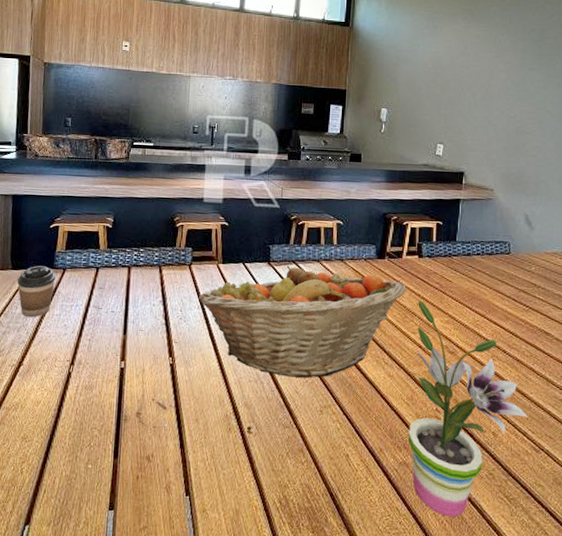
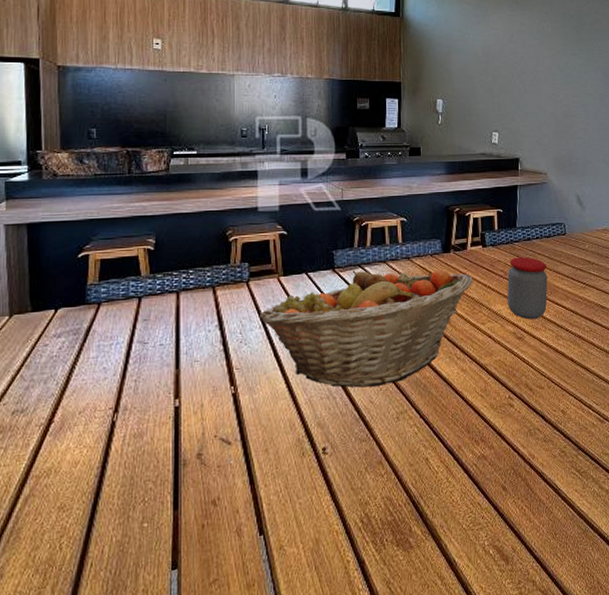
coffee cup: present [17,265,55,318] -> none [39,303,88,366]
potted plant: present [408,301,528,517] -> none [484,290,592,502]
jar: none [441,271,487,336] -> present [507,257,548,320]

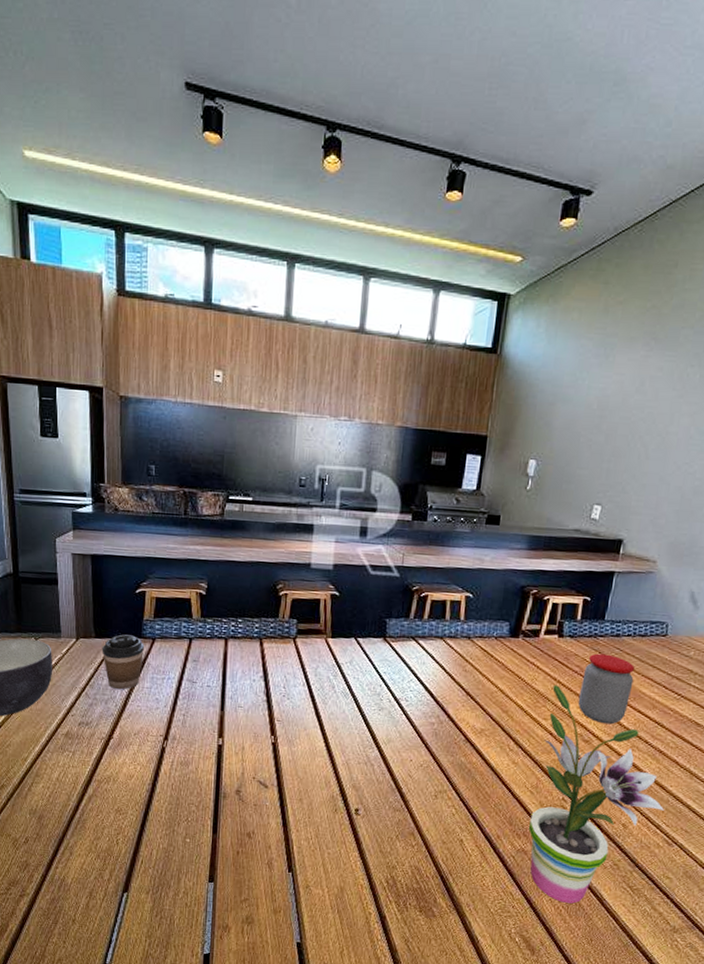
coffee cup: none [39,303,88,366] -> present [101,634,144,690]
fruit basket: present [260,269,473,388] -> none [304,642,541,762]
potted plant: none [484,290,592,502] -> present [529,685,664,904]

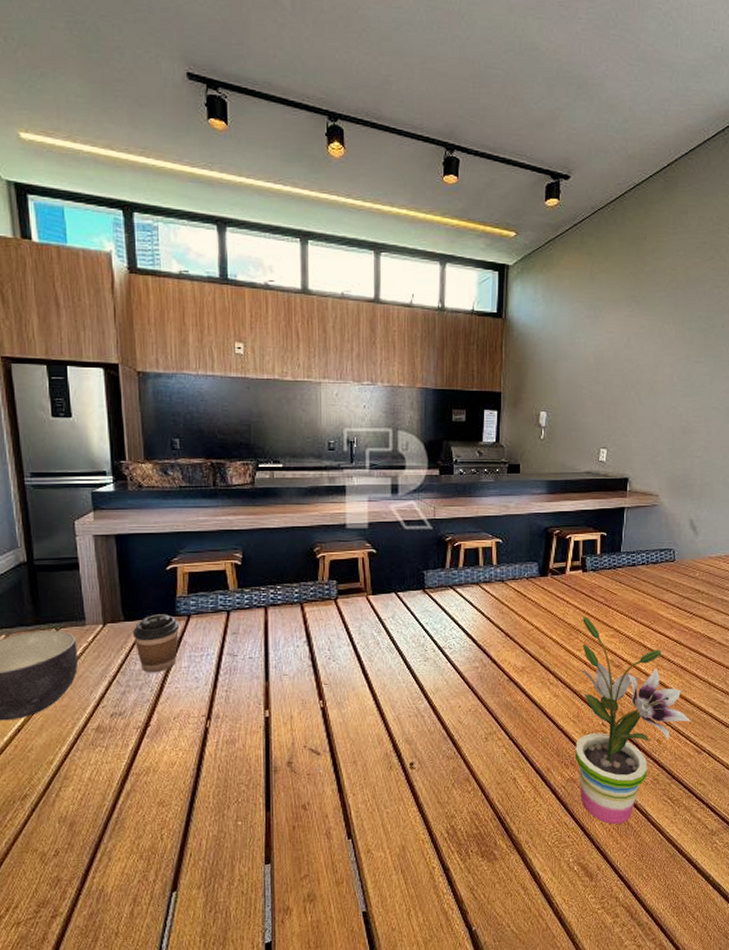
jar: present [578,653,634,725] -> none [606,583,652,648]

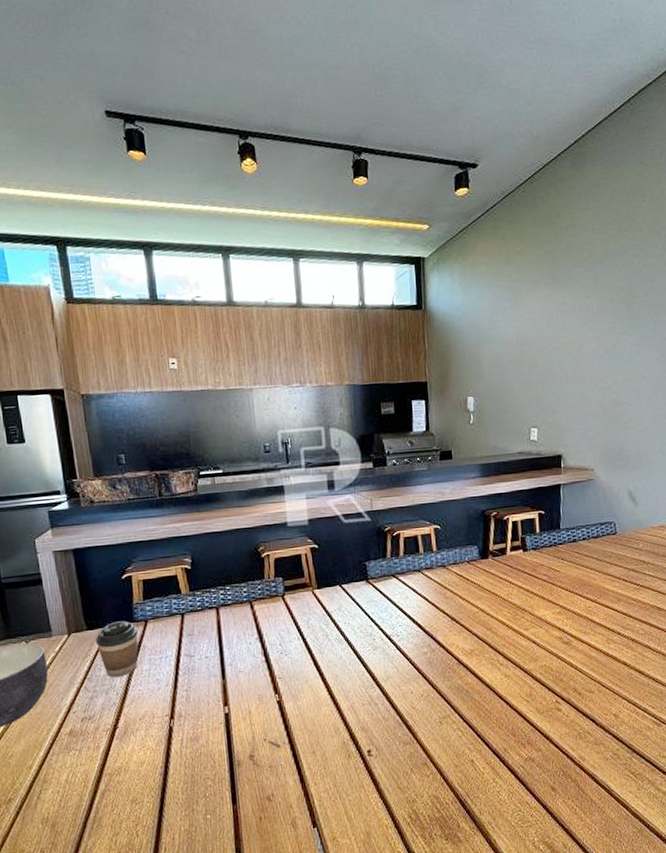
potted plant: present [575,617,691,824] -> none [527,596,647,802]

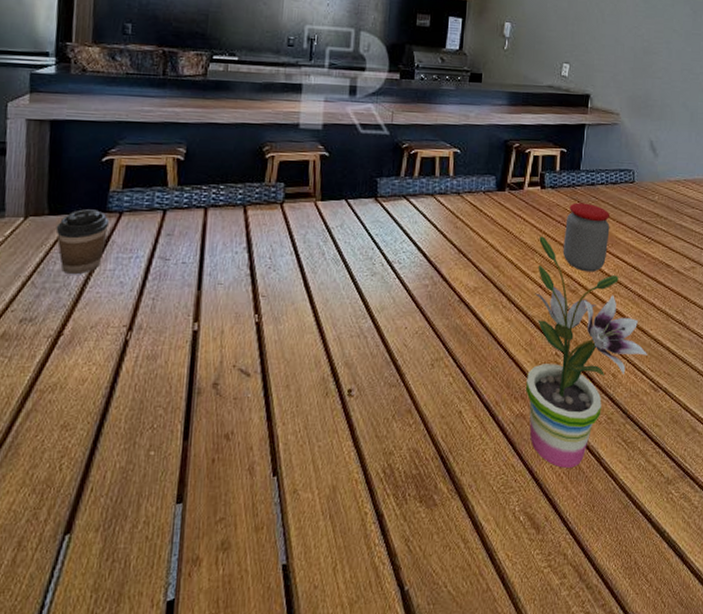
potted plant: none [527,596,647,802] -> present [526,236,647,468]
jar: none [551,559,597,624] -> present [563,202,610,272]

